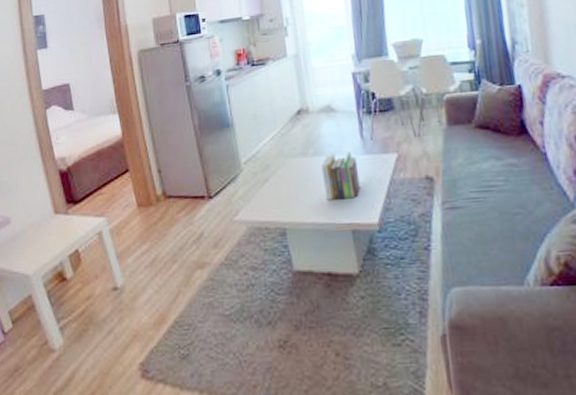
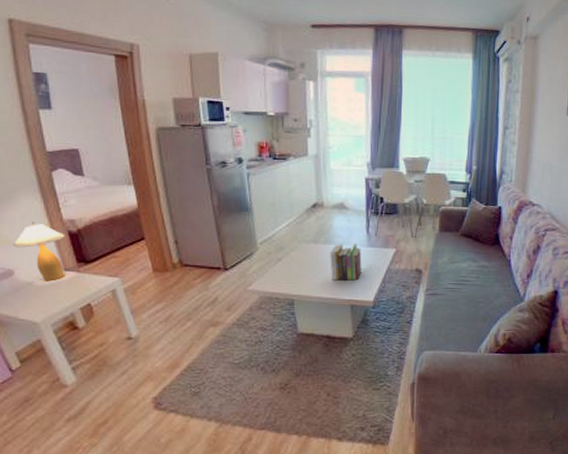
table lamp: none [11,163,57,228] -> present [13,221,67,282]

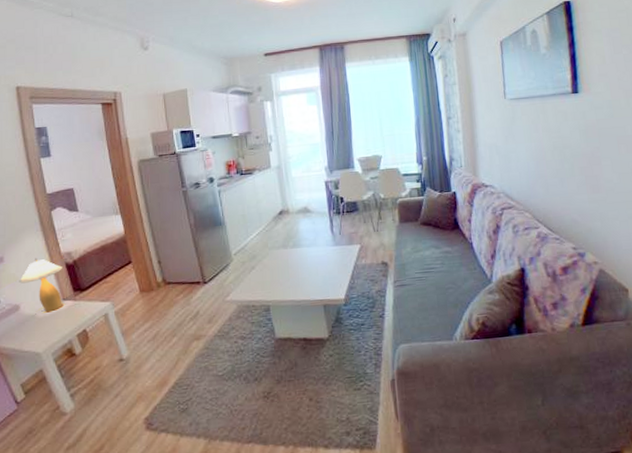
books: present [330,243,362,281] -> none [299,244,330,282]

